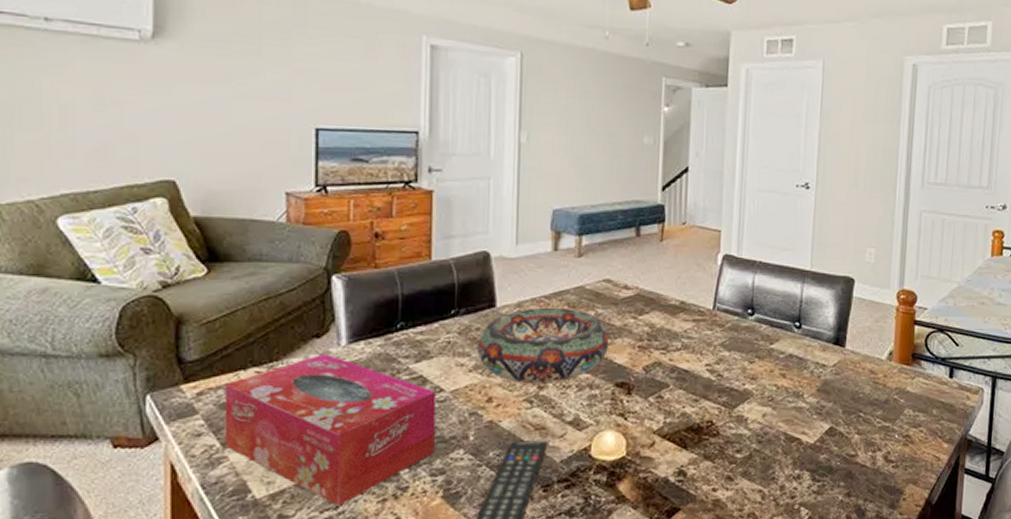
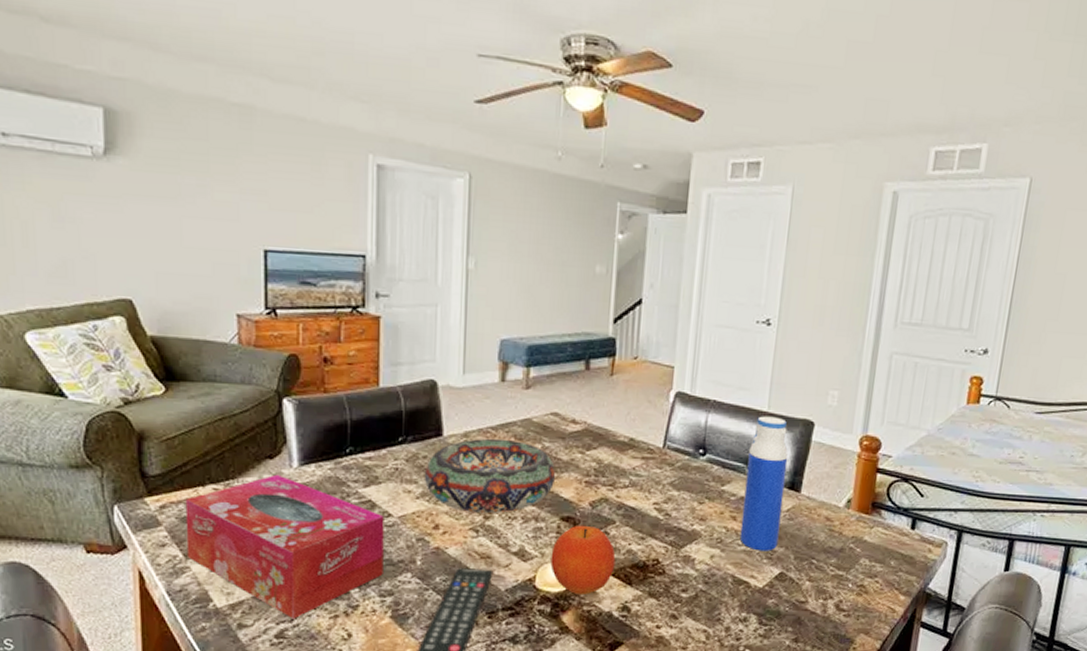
fruit: none [606,390,670,462] -> present [550,525,616,596]
water bottle: none [790,275,832,407] -> present [739,416,788,551]

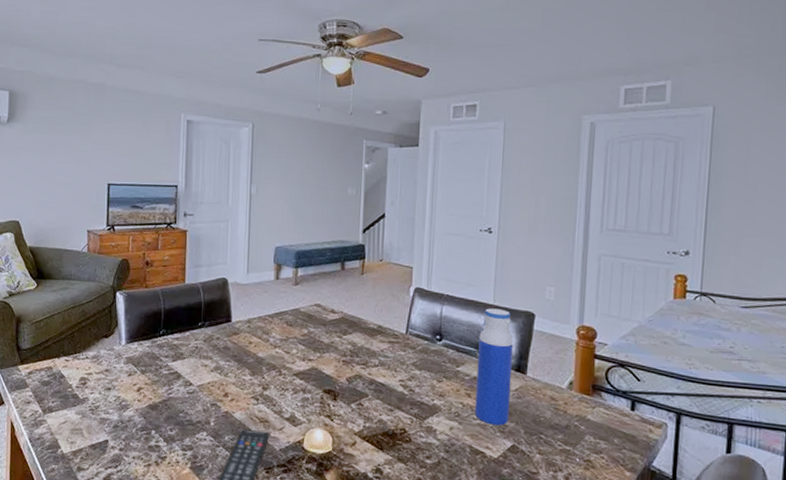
tissue box: present [185,474,384,619] -> none [44,350,187,466]
decorative bowl: present [424,438,556,513] -> none [217,324,319,385]
fruit: present [550,525,616,596] -> none [316,397,369,458]

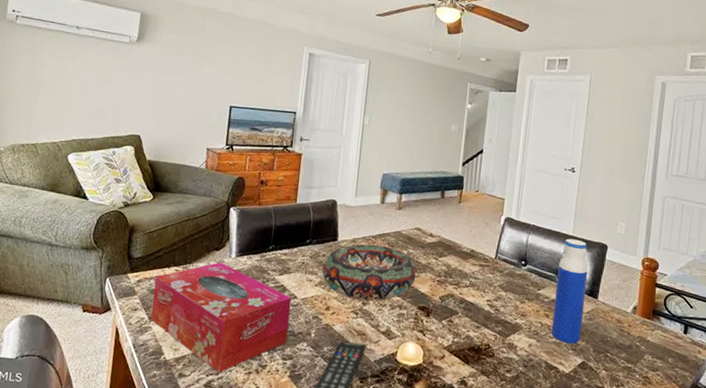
tissue box: none [44,350,187,466] -> present [150,262,291,373]
decorative bowl: none [217,324,319,385] -> present [322,244,417,301]

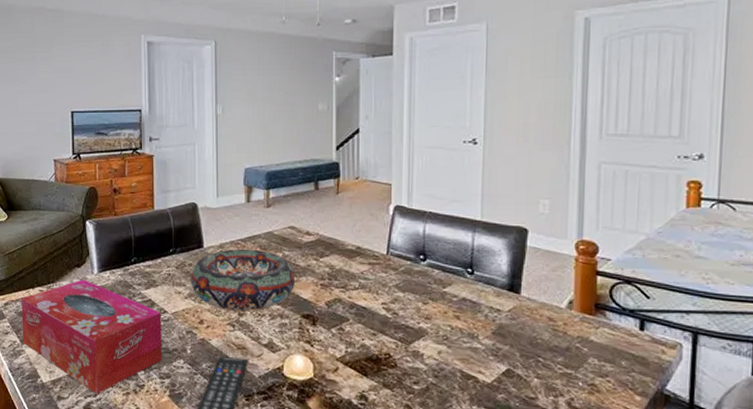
water bottle: present [551,238,588,344] -> none [464,224,505,349]

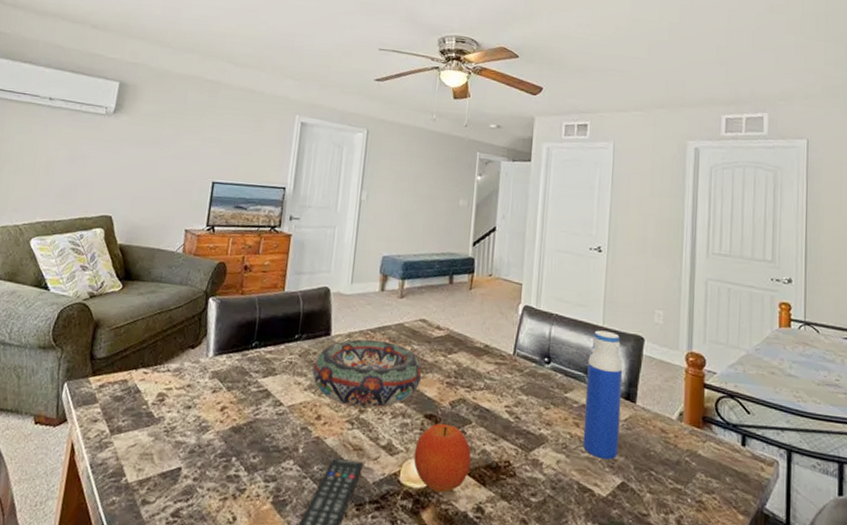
tissue box: present [21,279,162,394] -> none [112,362,276,499]
fruit: none [295,322,351,384] -> present [414,423,472,493]
water bottle: none [464,224,505,349] -> present [583,330,623,460]

